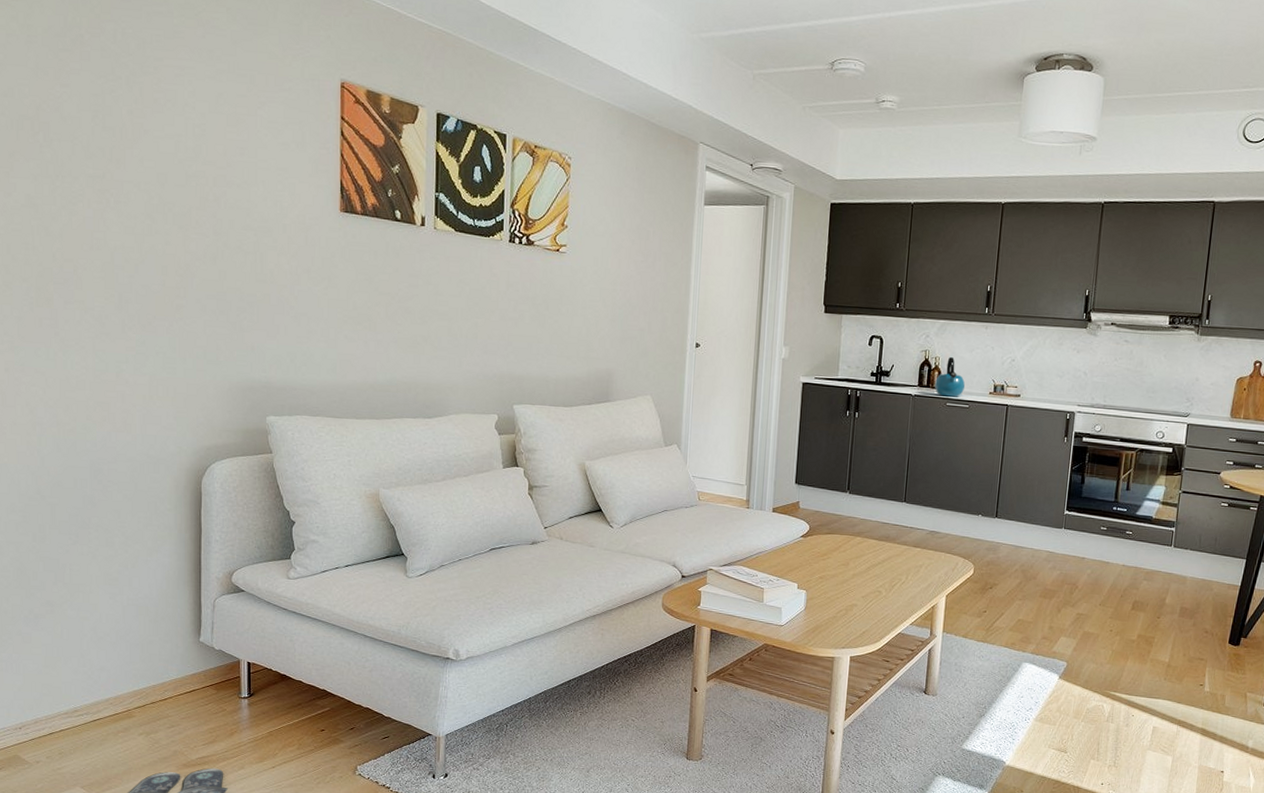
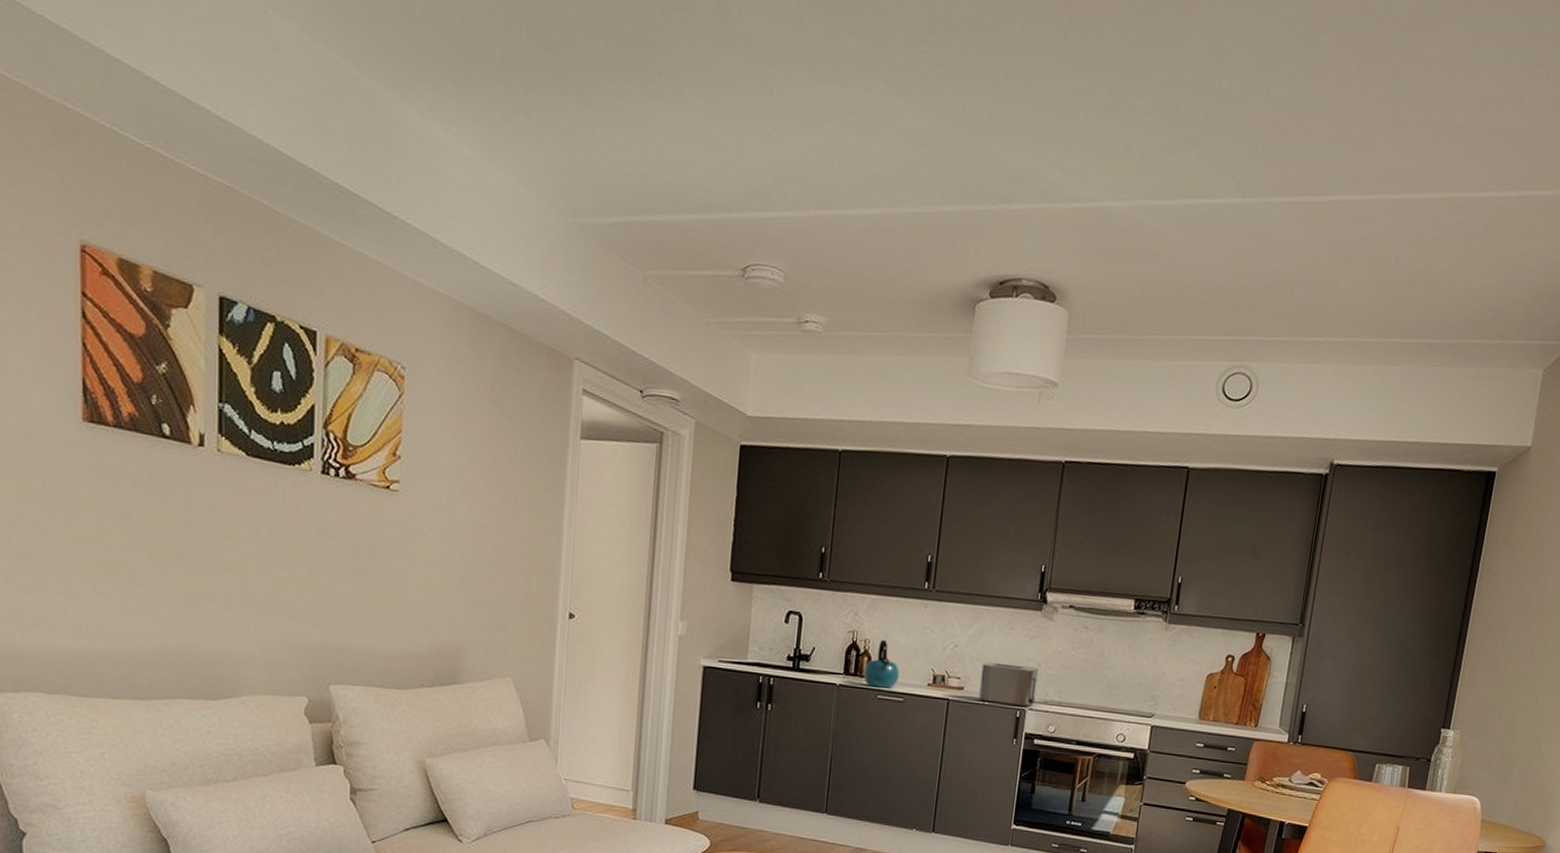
toaster: none [1033,373,1086,411] -> present [978,662,1040,708]

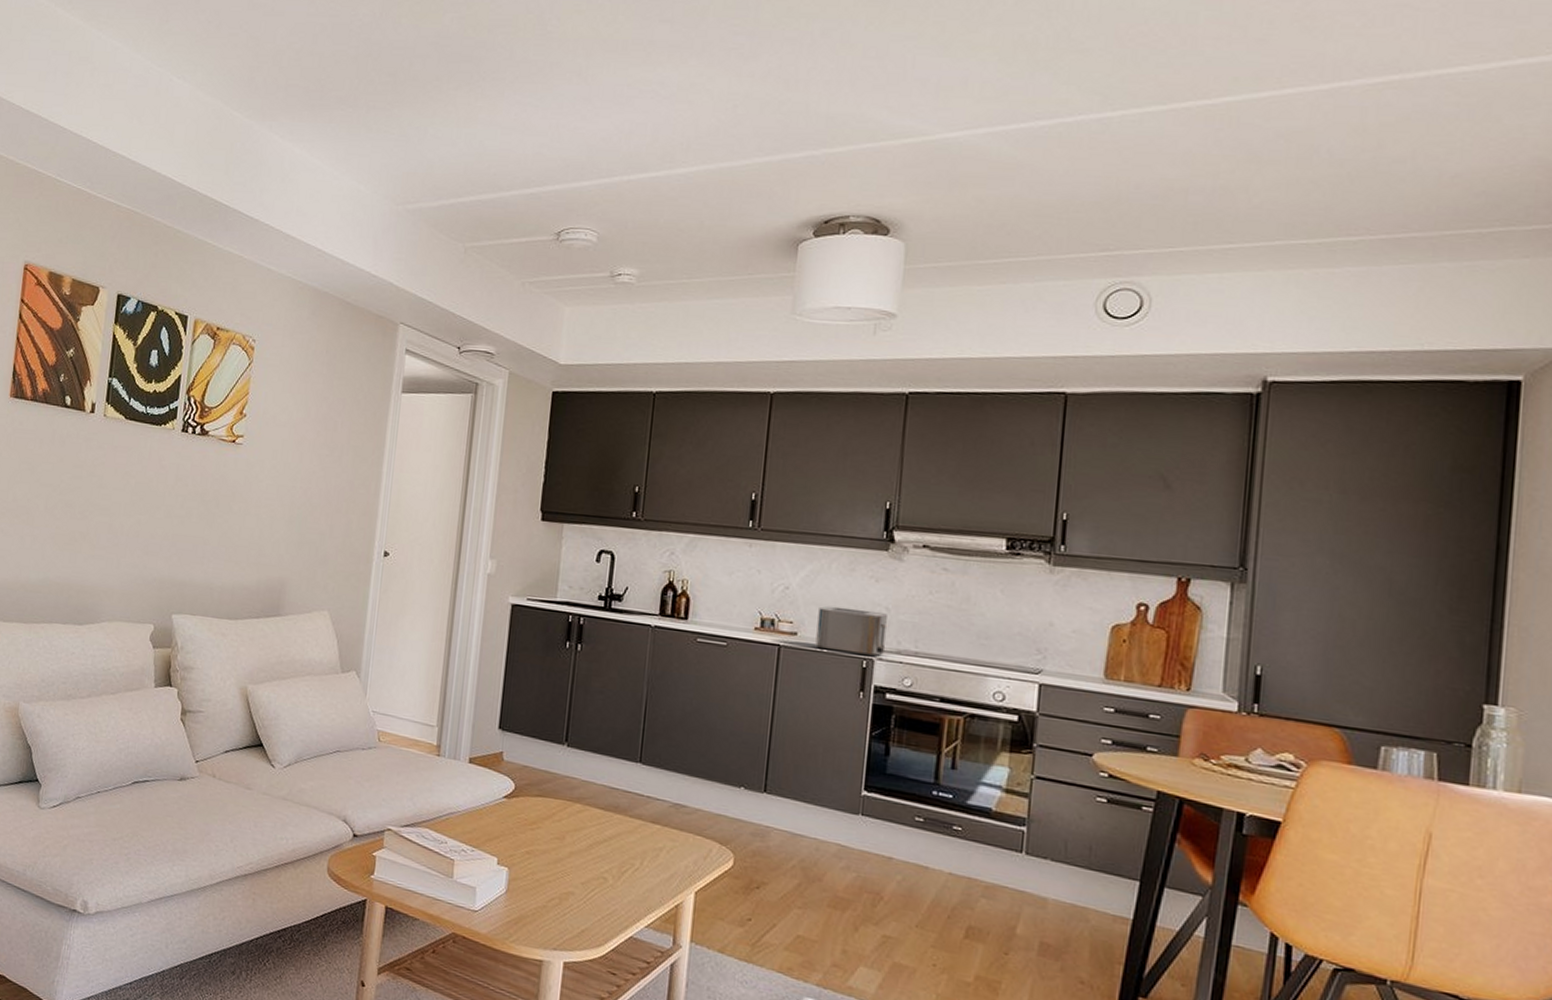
kettle: present [863,640,900,689] -> none [681,580,723,632]

